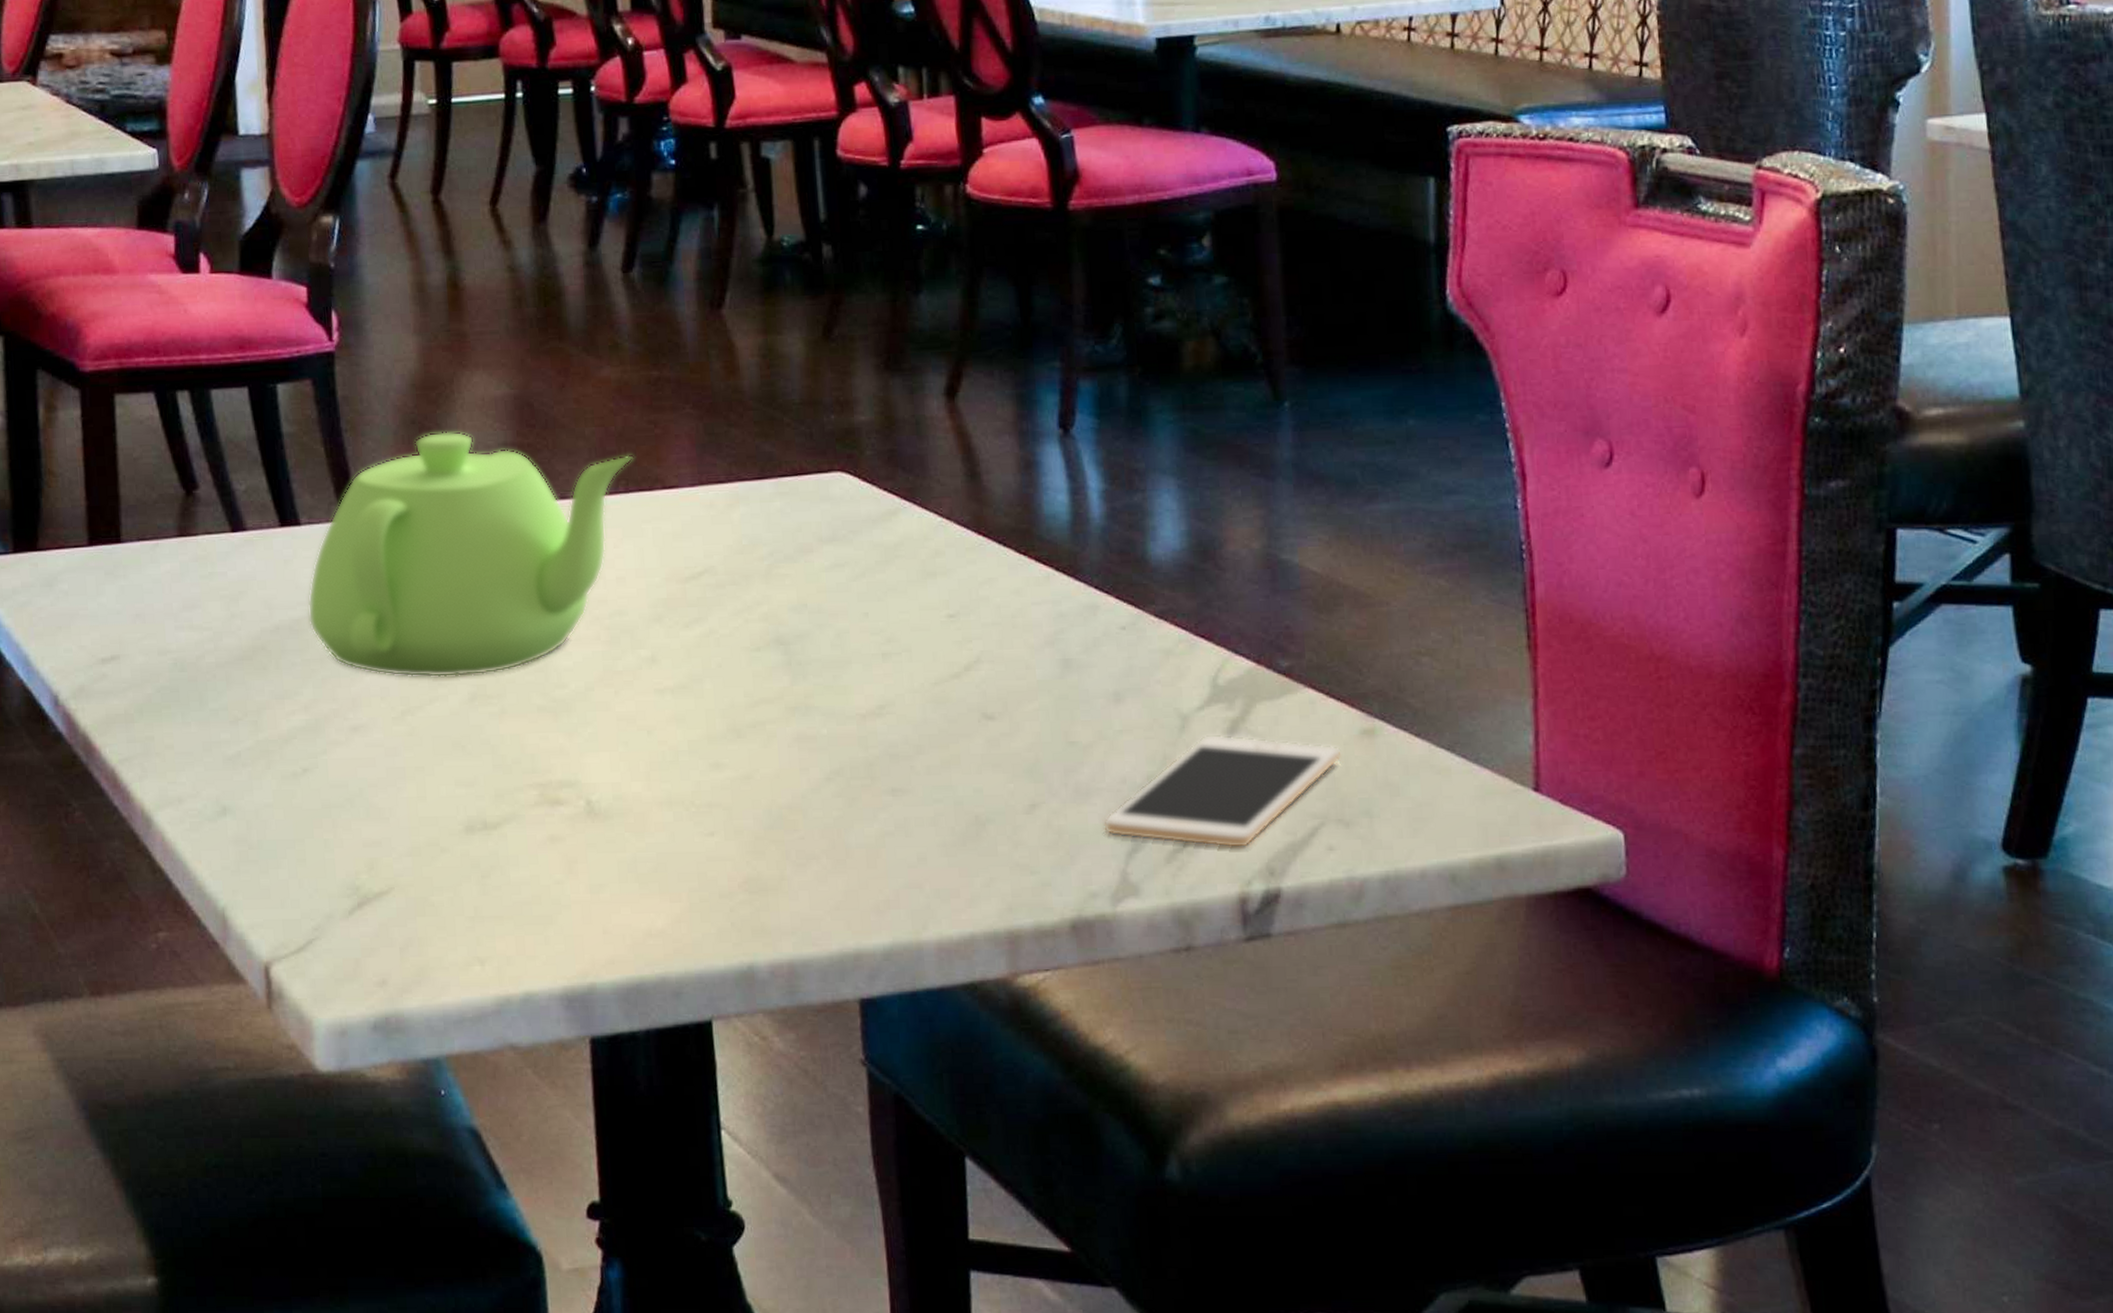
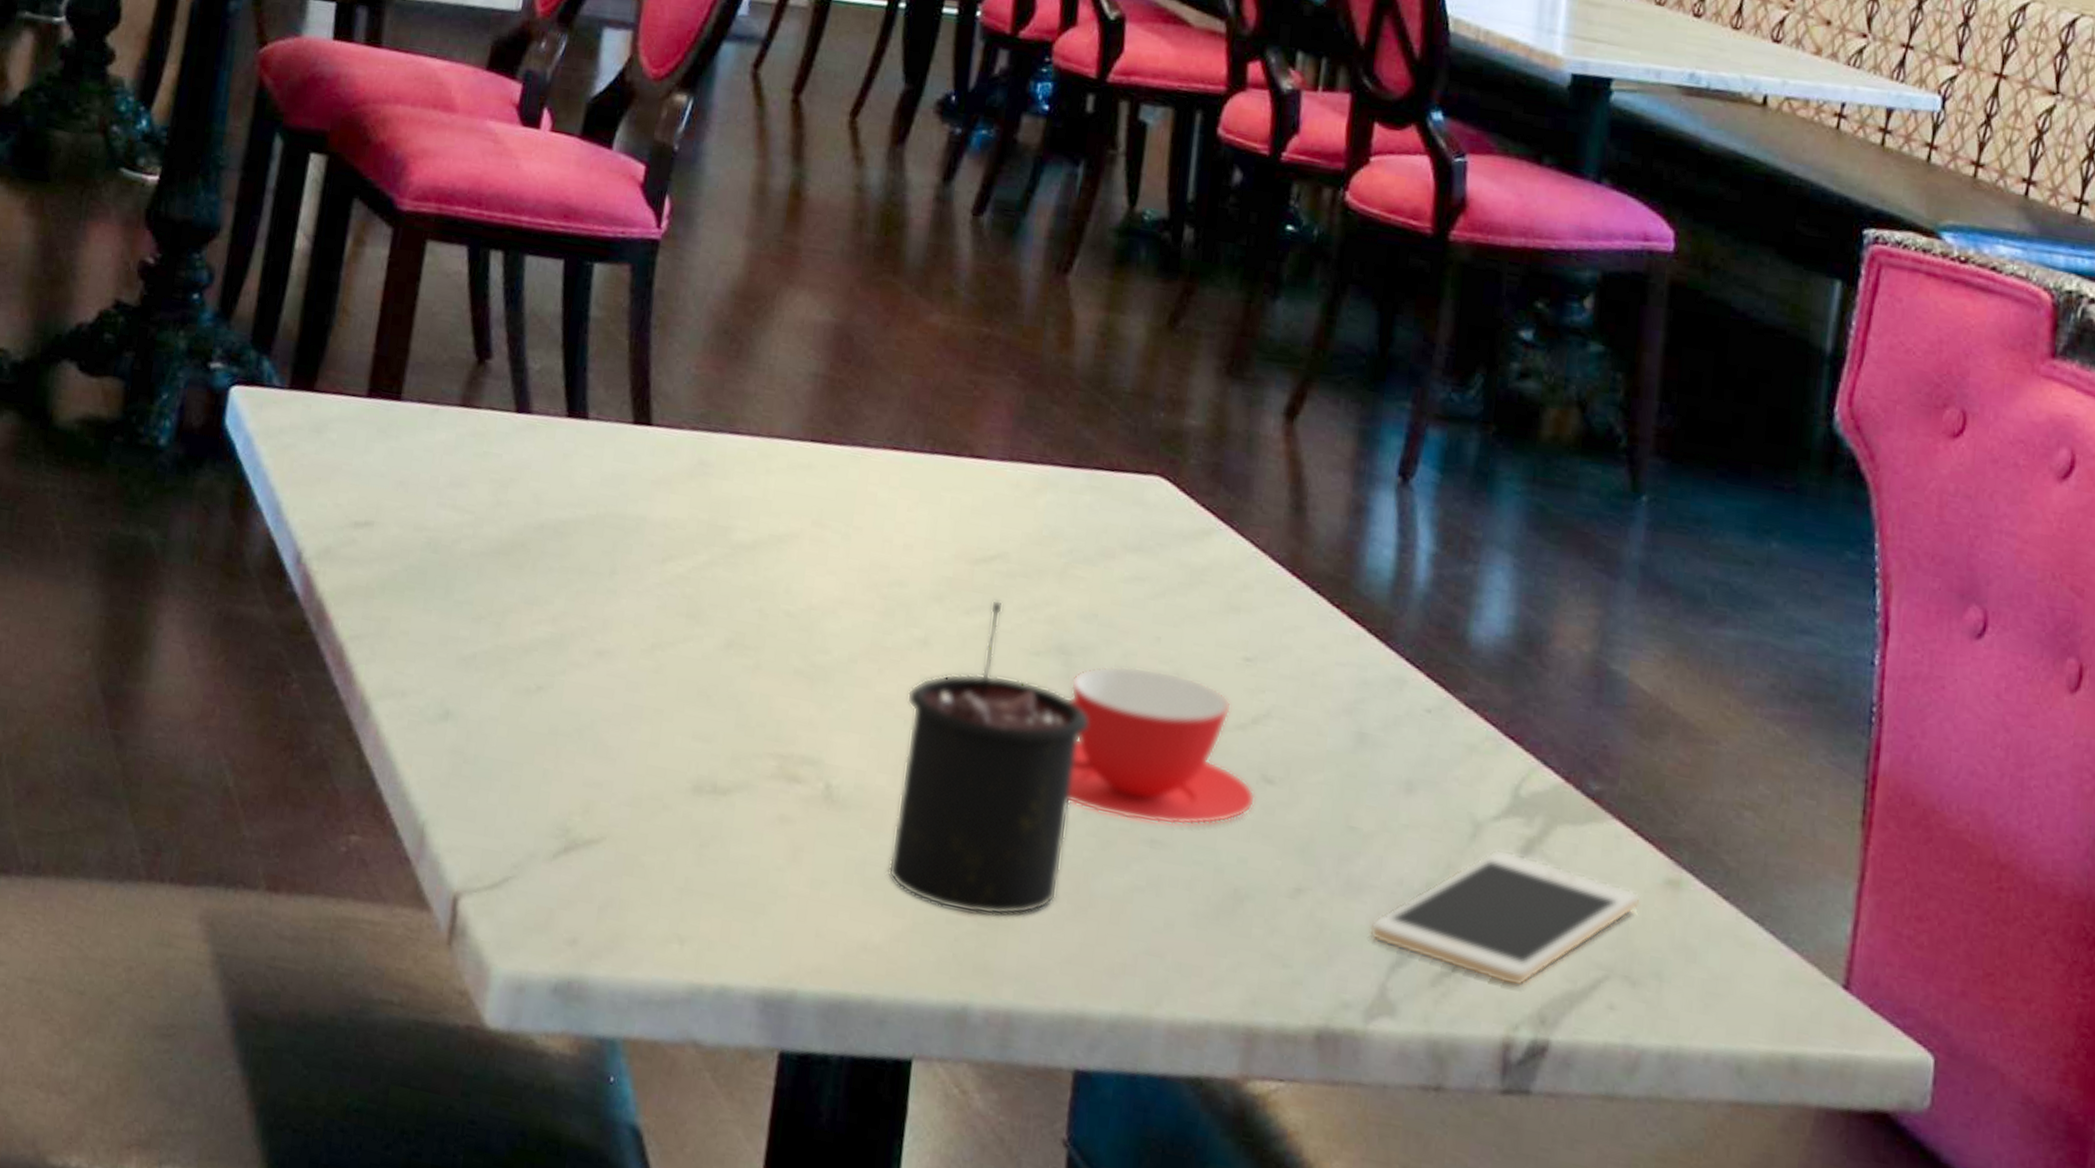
teapot: present [307,431,633,678] -> none [575,346,946,623]
candle: none [645,609,816,886] -> present [888,599,1088,916]
teacup: none [792,641,981,776] -> present [1066,665,1256,826]

